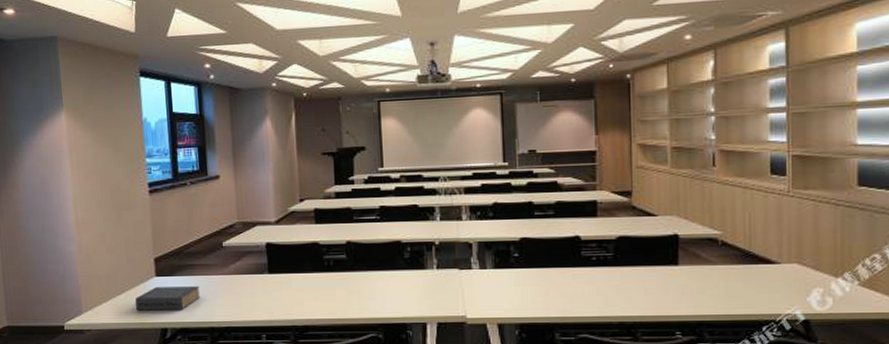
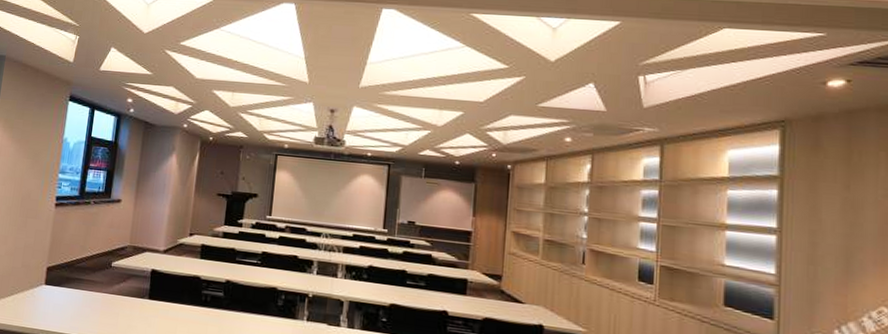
book: present [134,286,201,311] -> none [20,295,83,321]

